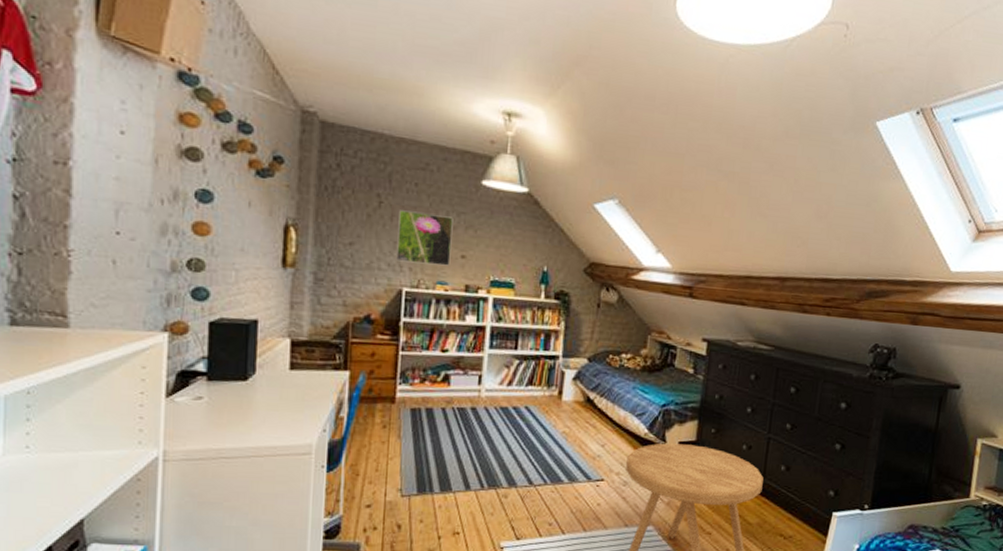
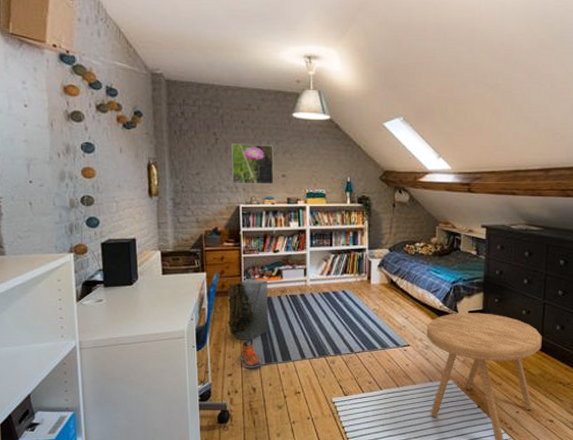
backpack: none [371,383,430,464] -> present [227,279,268,341]
sneaker: none [384,461,412,499] -> present [240,339,261,368]

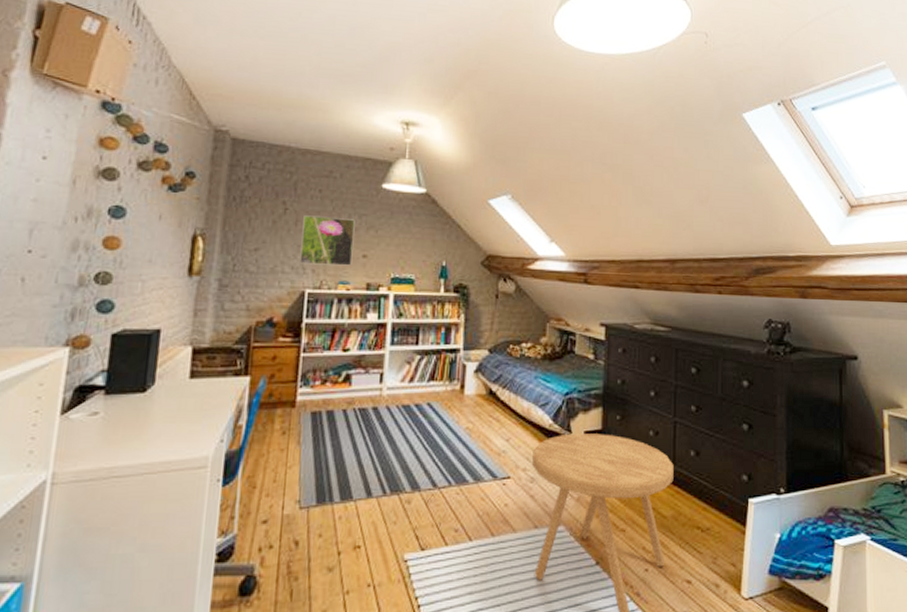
backpack: present [227,279,268,341] -> none [270,386,331,472]
sneaker: present [240,339,261,368] -> none [281,469,311,512]

